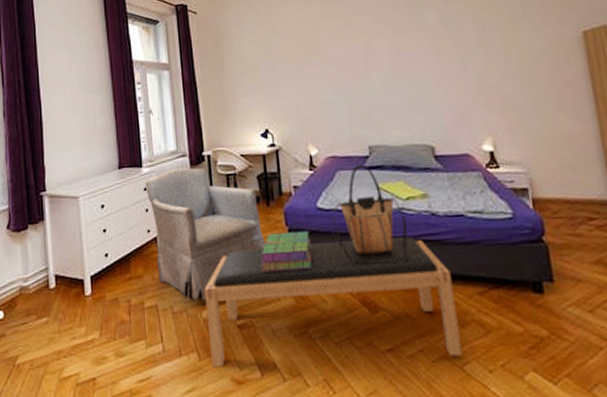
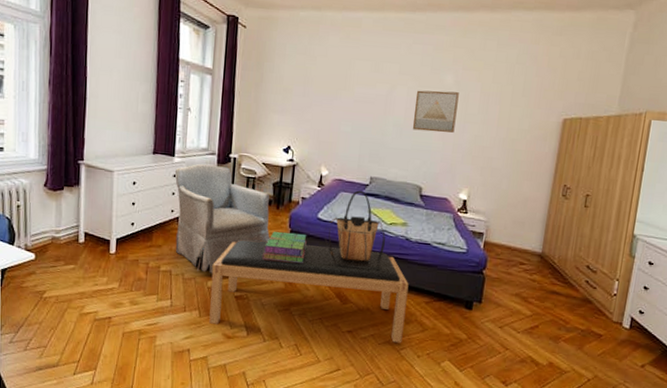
wall art: none [398,29,455,82] -> present [412,90,459,133]

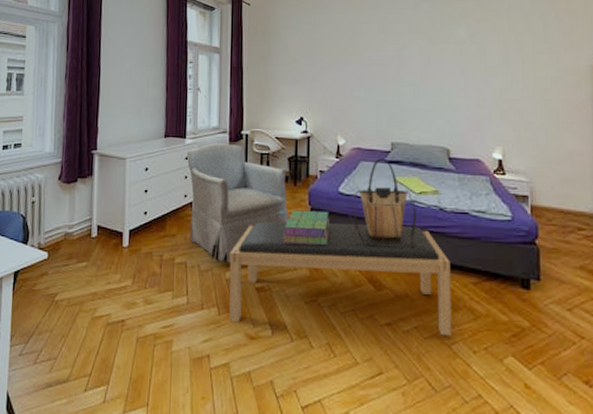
wall art: present [412,90,459,133] -> none [429,45,476,89]

